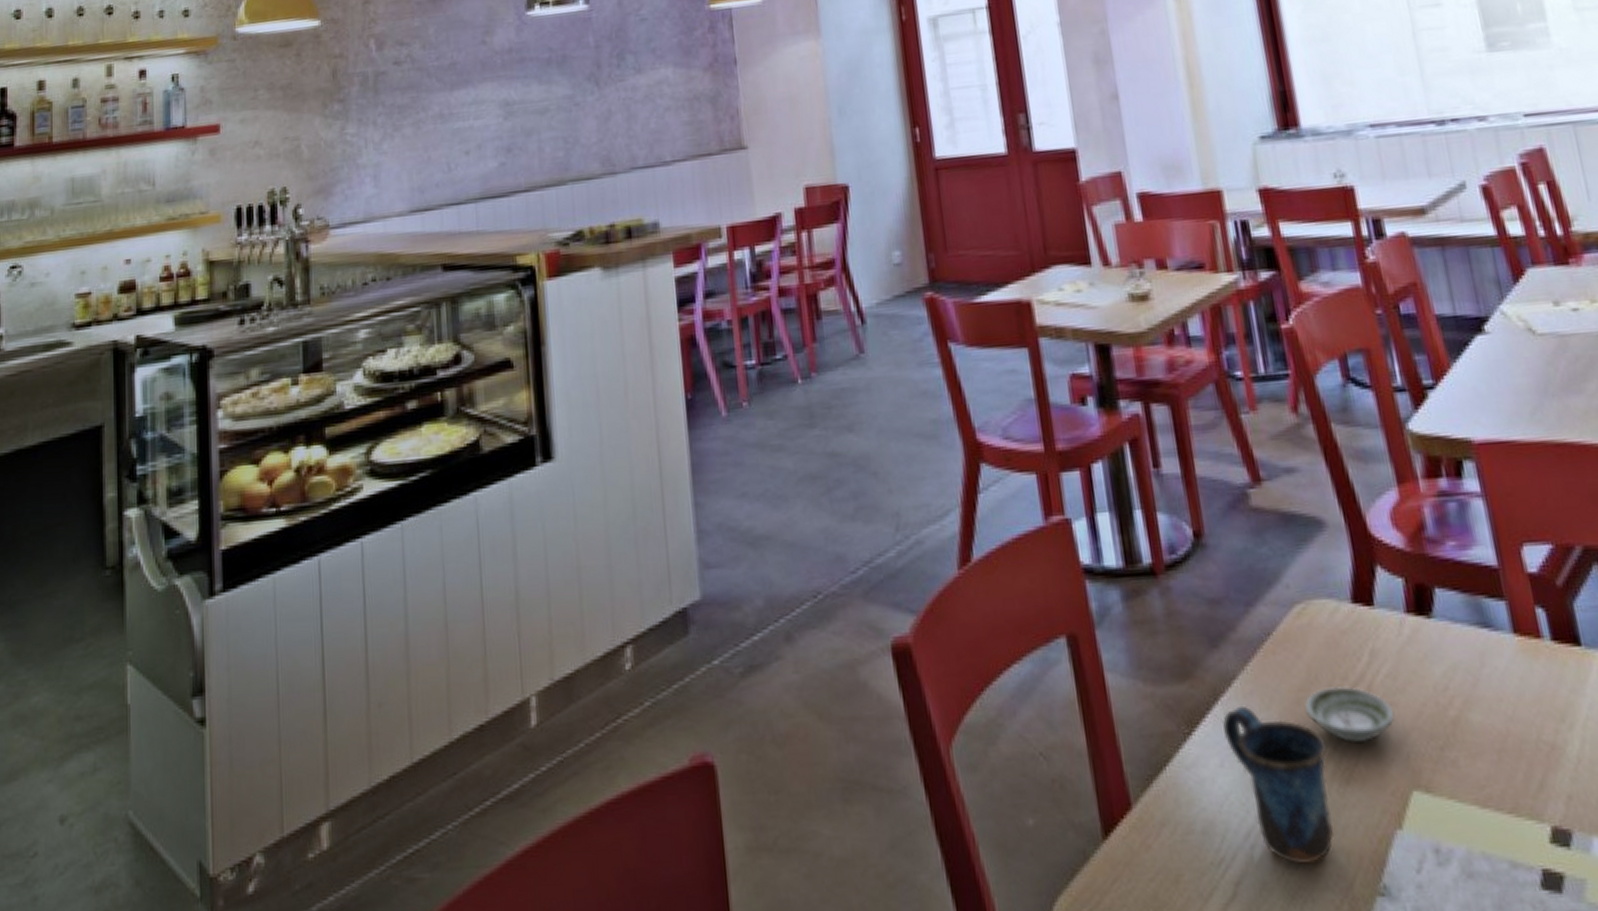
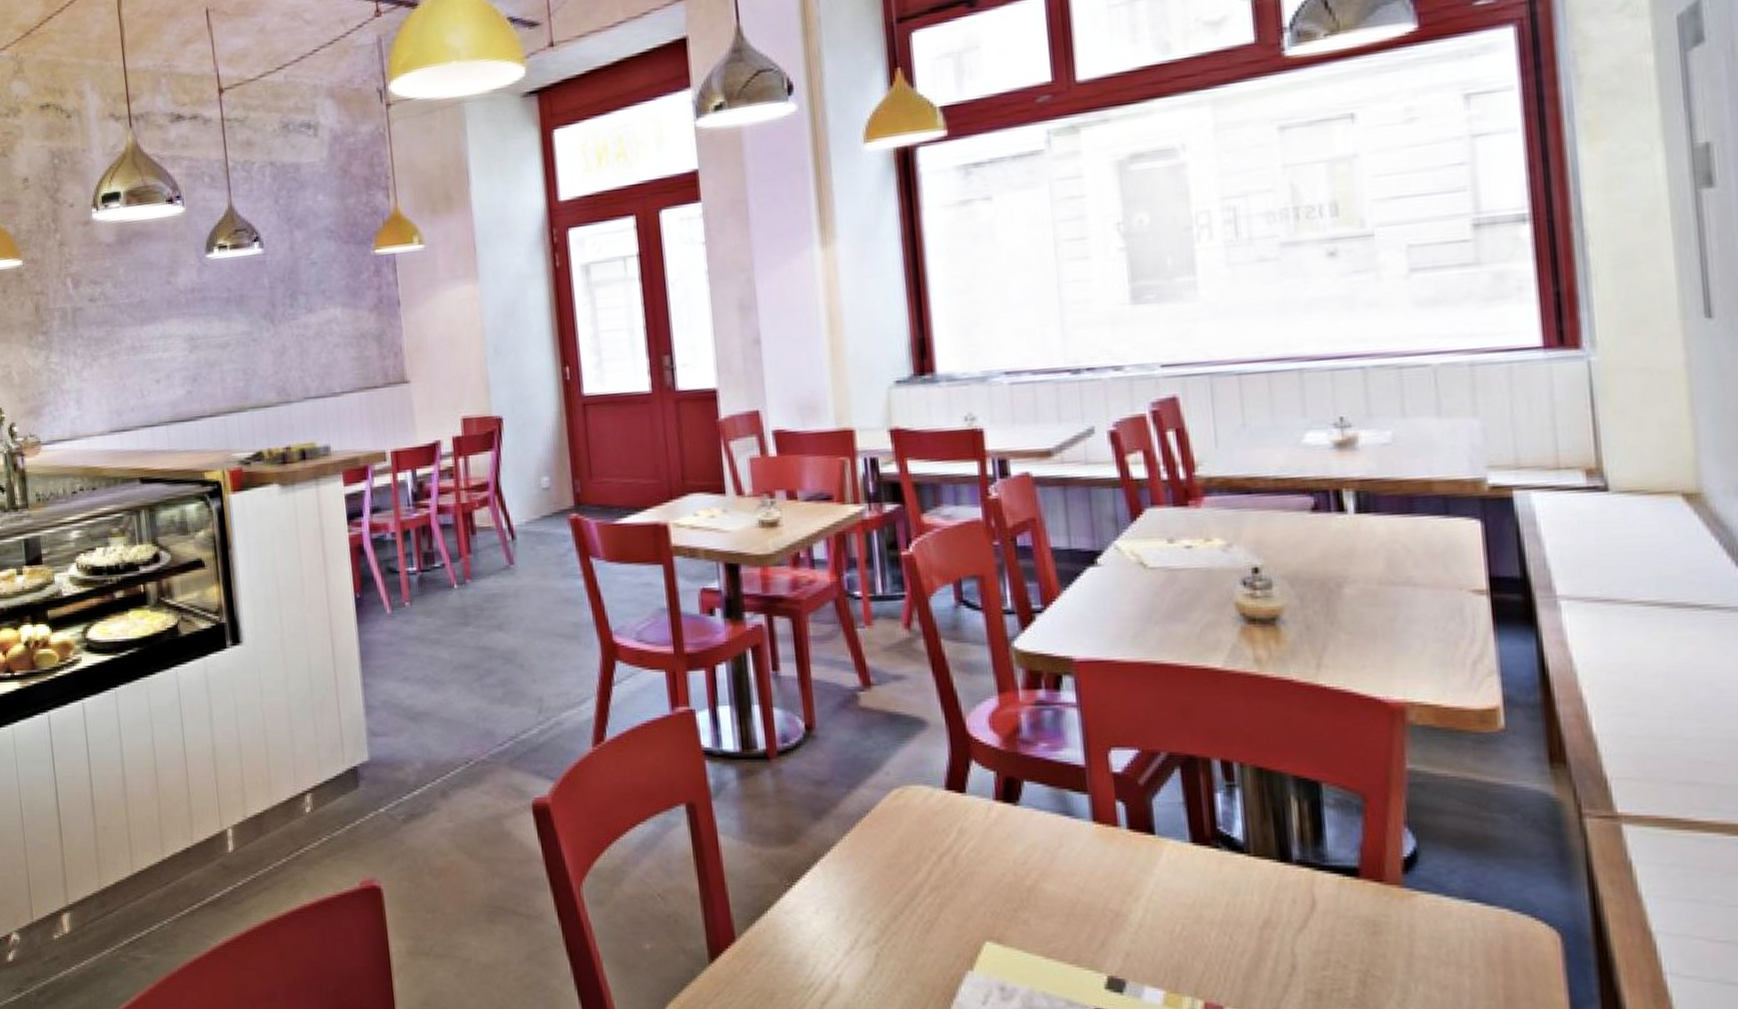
mug: present [1223,705,1335,866] -> none [820,867,913,993]
saucer: present [1305,685,1395,743] -> none [895,855,976,902]

